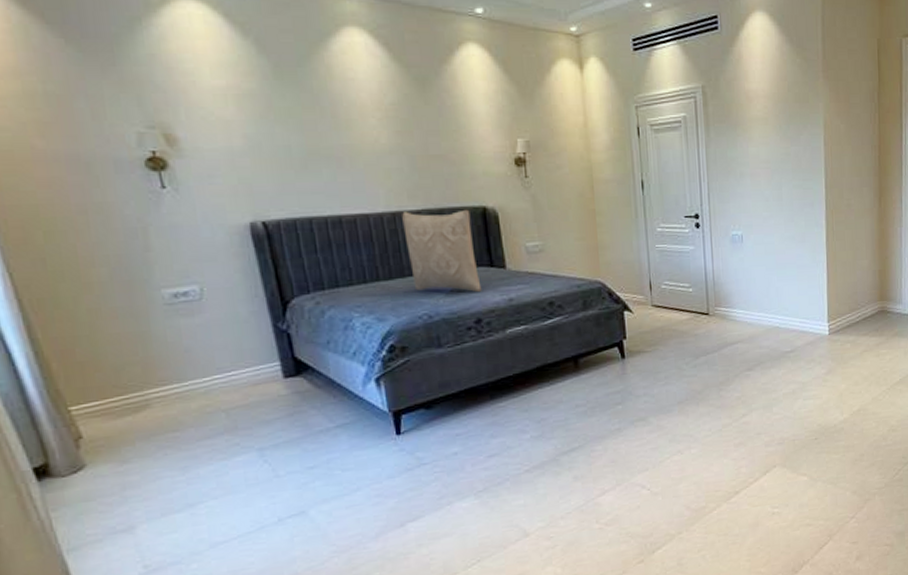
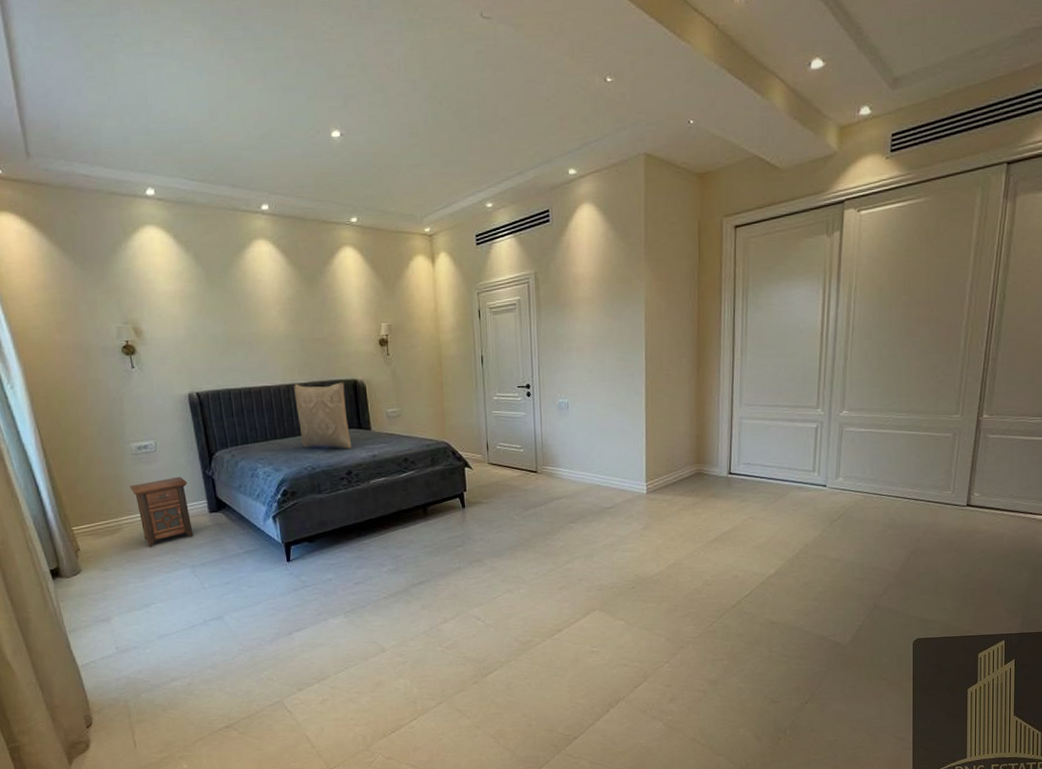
nightstand: none [161,332,261,428] -> present [129,476,194,547]

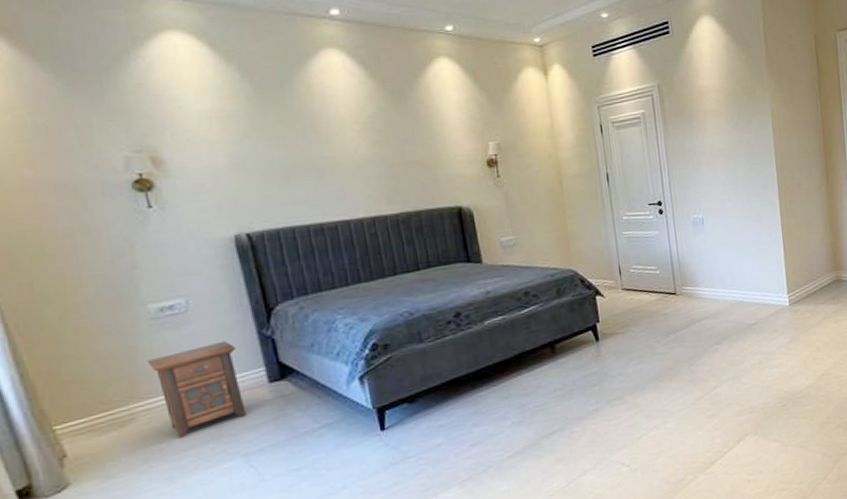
pillow: present [294,382,352,450] -> none [381,210,460,290]

